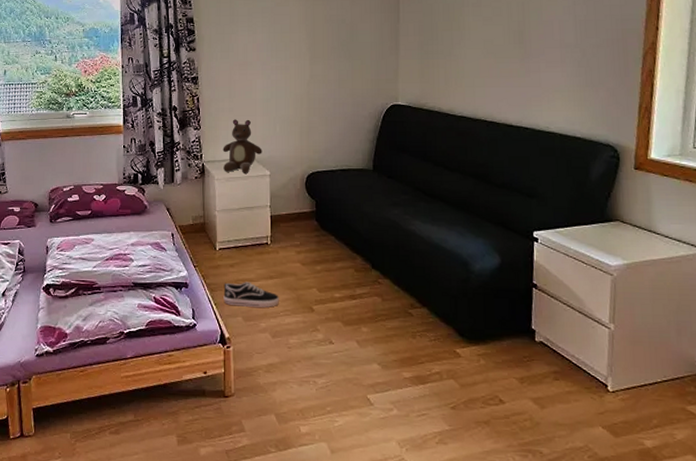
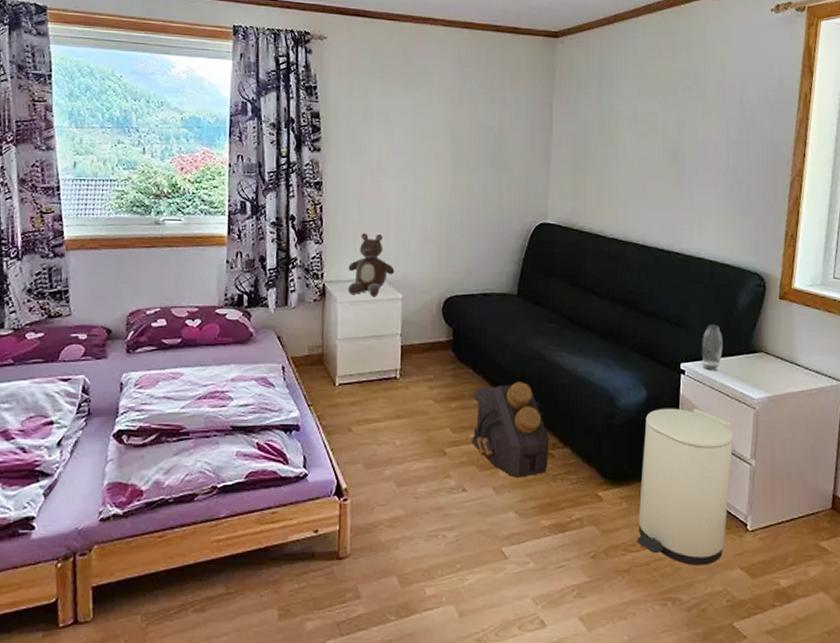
shoe: present [223,282,279,308] -> none [342,422,407,453]
backpack: none [336,248,408,333] -> present [471,382,550,478]
pedal bin: none [495,273,591,422] -> present [637,408,734,566]
vase: none [553,194,576,238] -> present [701,324,723,370]

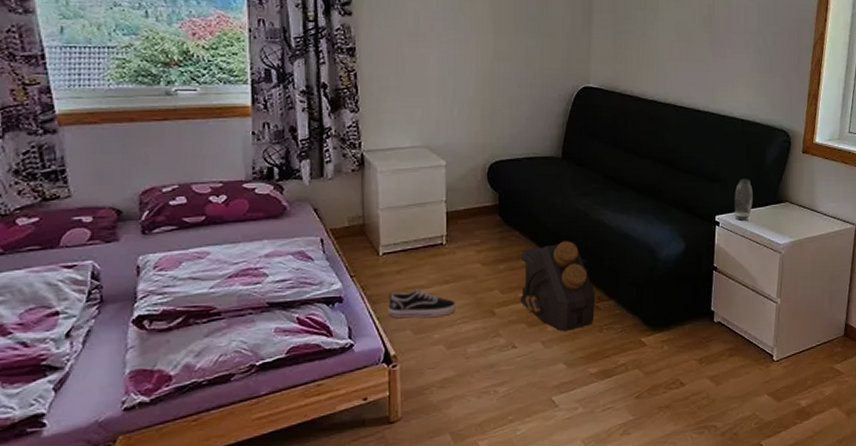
shoe: none [342,422,407,453] -> present [388,289,456,319]
teddy bear: present [348,233,395,296] -> none [387,100,437,164]
pedal bin: present [637,408,734,566] -> none [676,256,762,396]

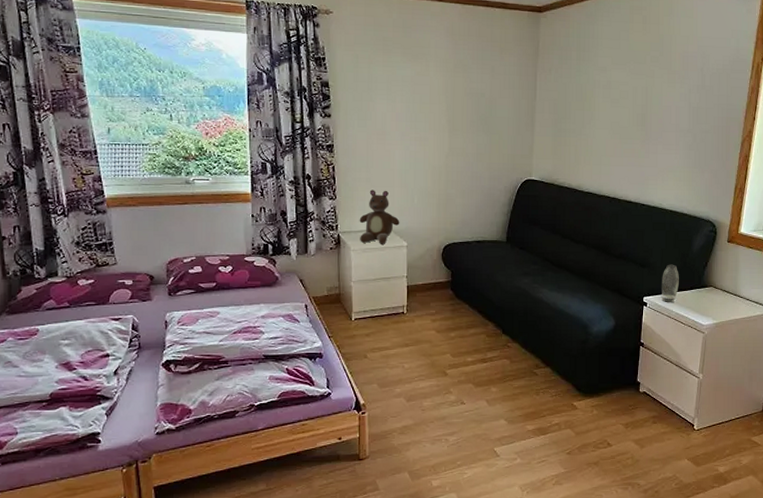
teddy bear: none [387,100,437,164] -> present [359,190,400,244]
shoe: present [388,289,456,319] -> none [359,350,414,375]
backpack: present [520,241,596,331] -> none [468,314,534,392]

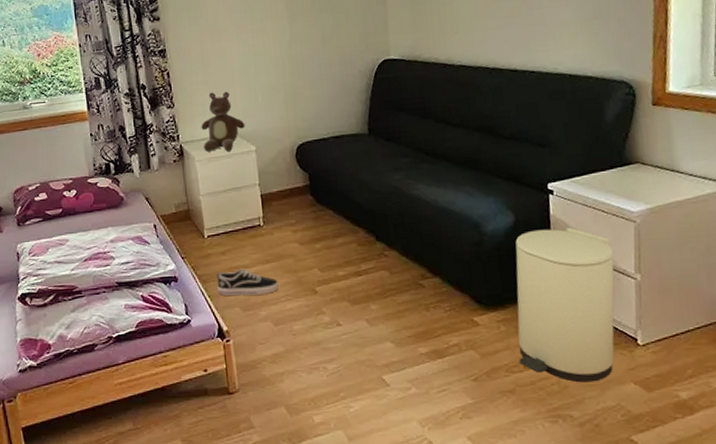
shoe: none [359,350,414,375] -> present [216,268,279,297]
pedal bin: none [604,334,686,458] -> present [515,227,615,383]
vase: present [661,264,679,302] -> none [568,140,593,188]

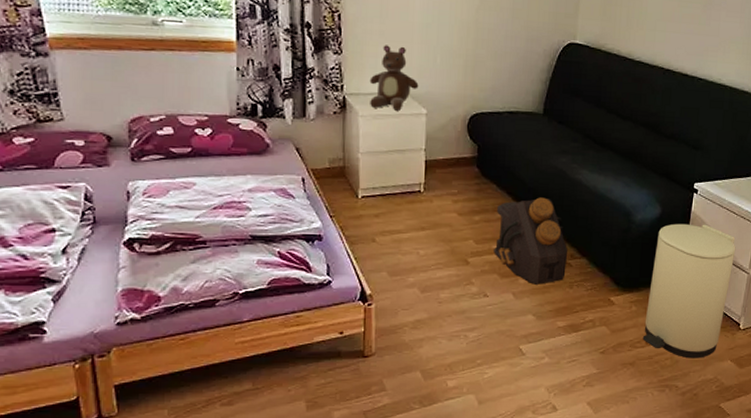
shoe: present [216,268,279,297] -> none [365,233,431,262]
backpack: none [337,218,419,309] -> present [494,197,568,284]

